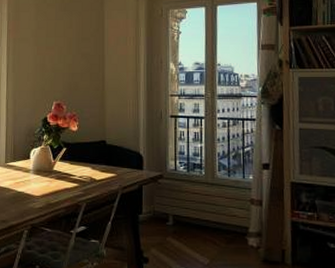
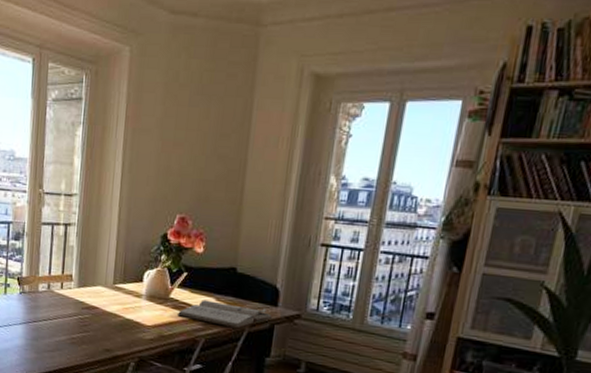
book: none [60,169,140,192] -> present [176,300,273,329]

